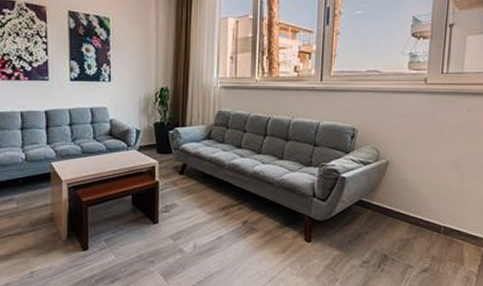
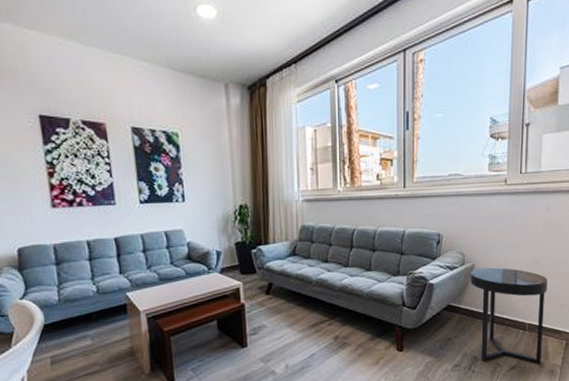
side table: none [384,165,466,269] -> present [470,267,548,364]

